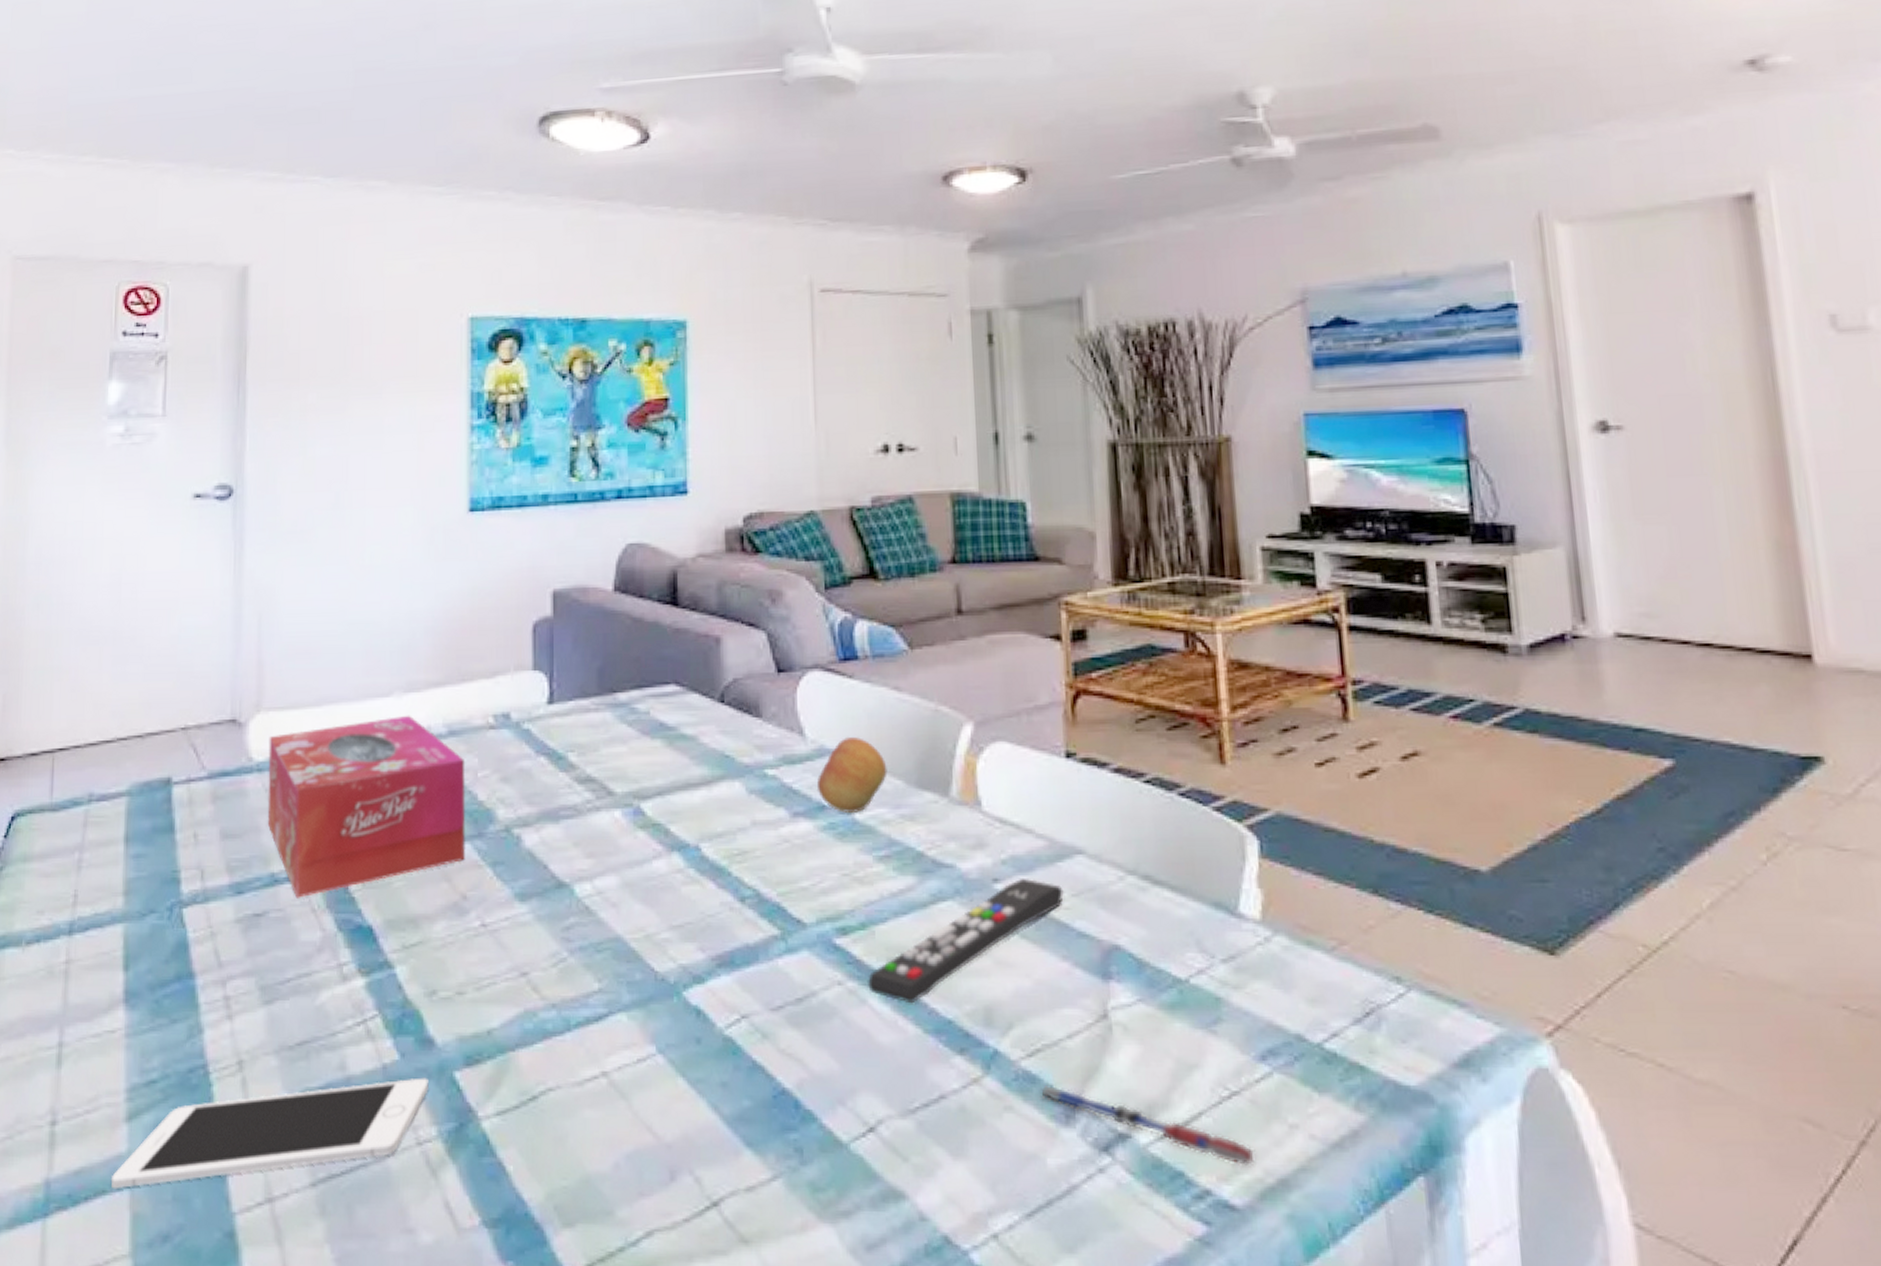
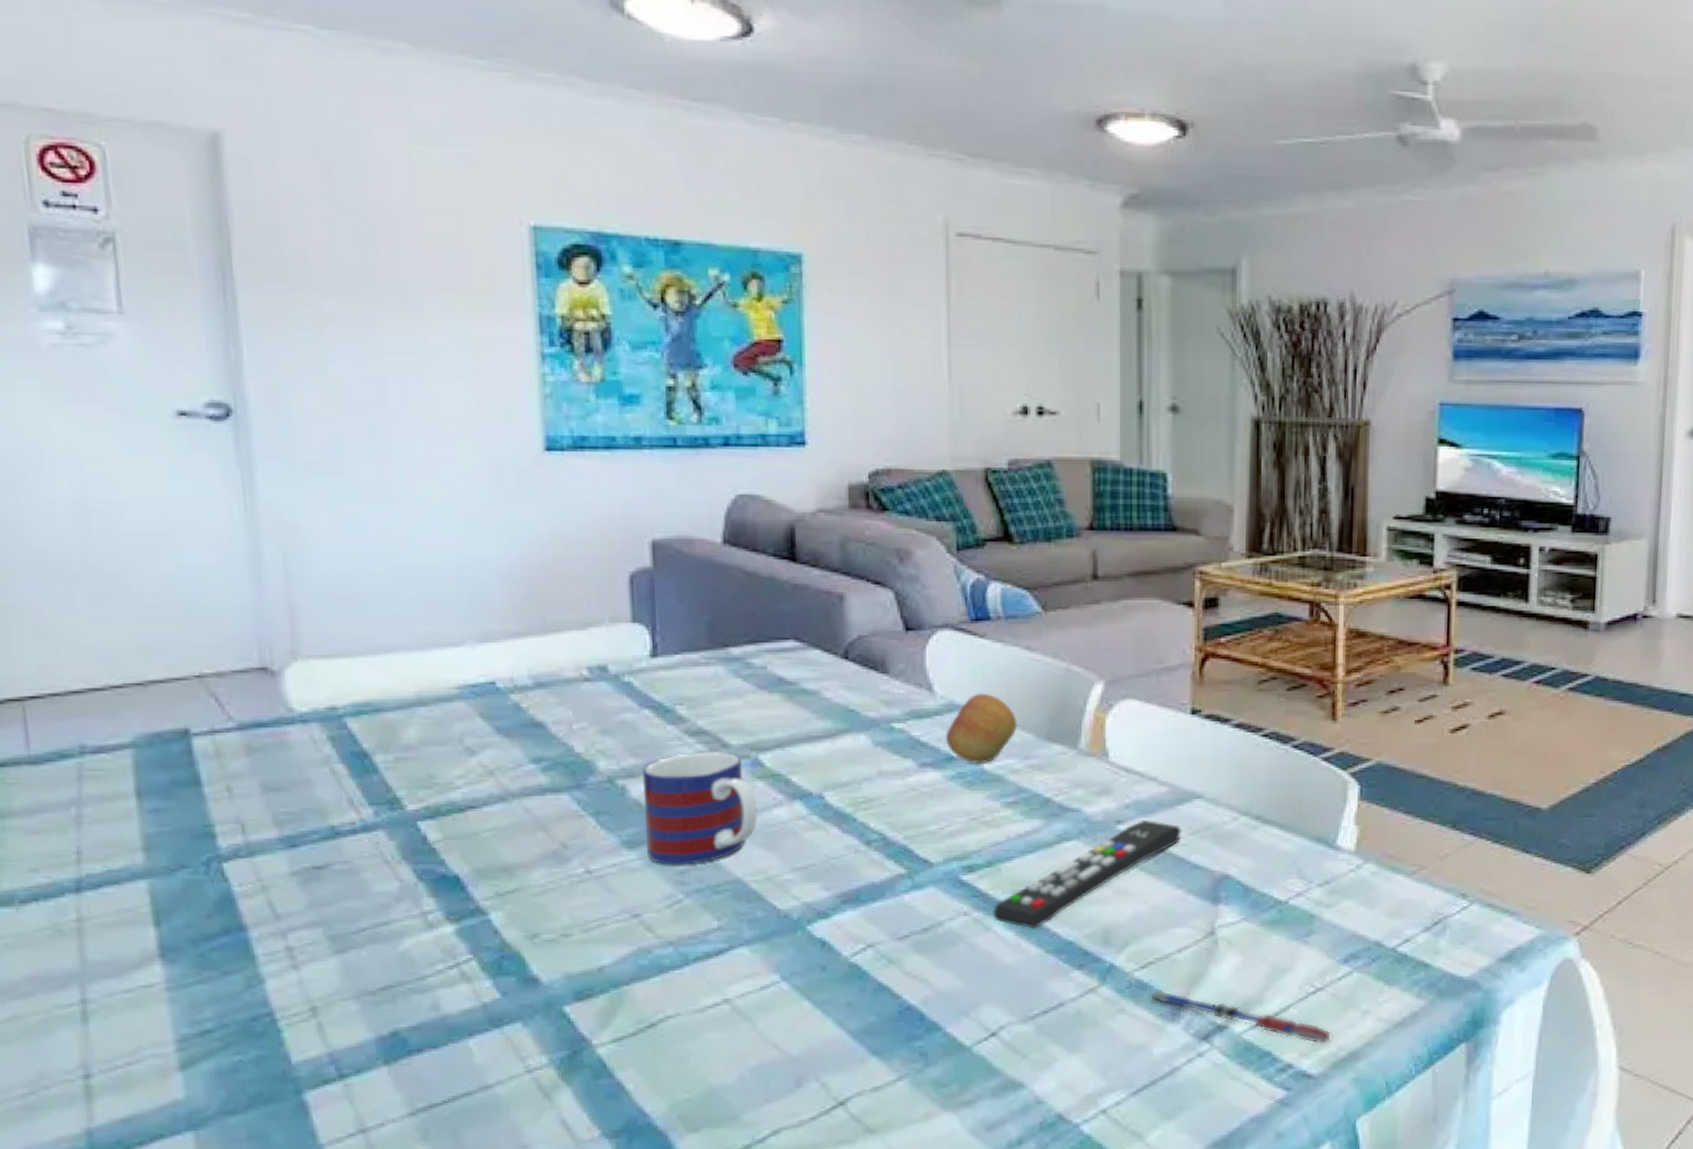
cell phone: present [110,1077,429,1190] -> none [168,1013,536,1133]
tissue box: present [267,715,465,898] -> none [312,666,563,850]
mug: none [535,799,638,920] -> present [642,751,758,865]

